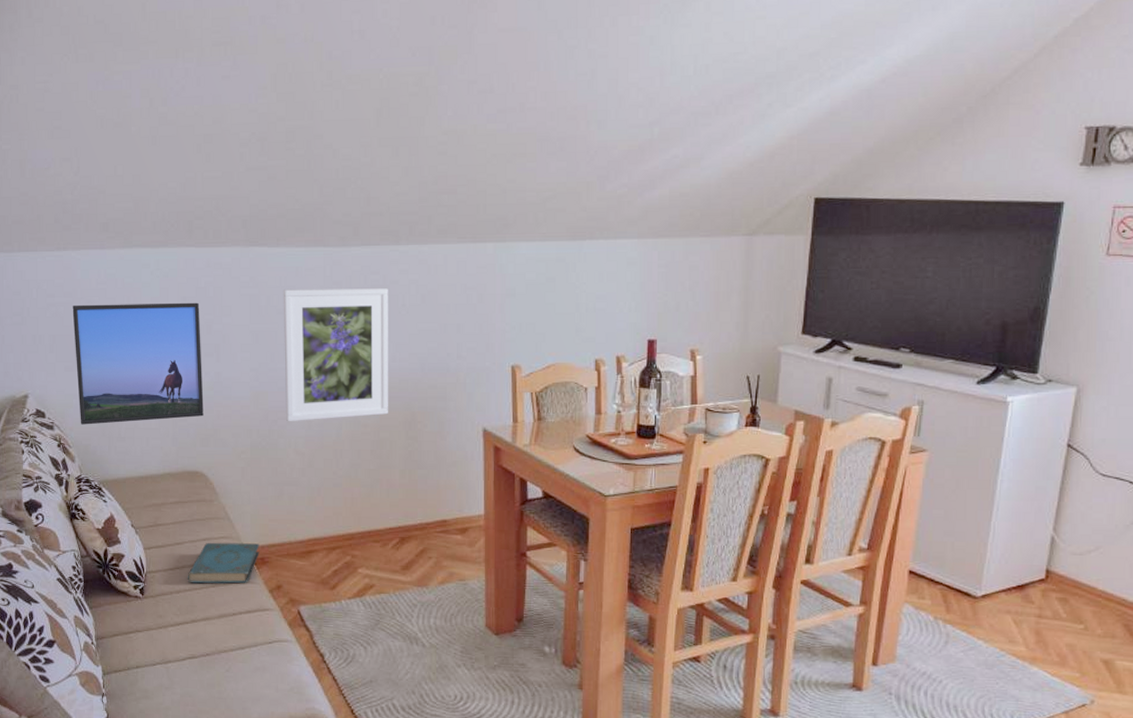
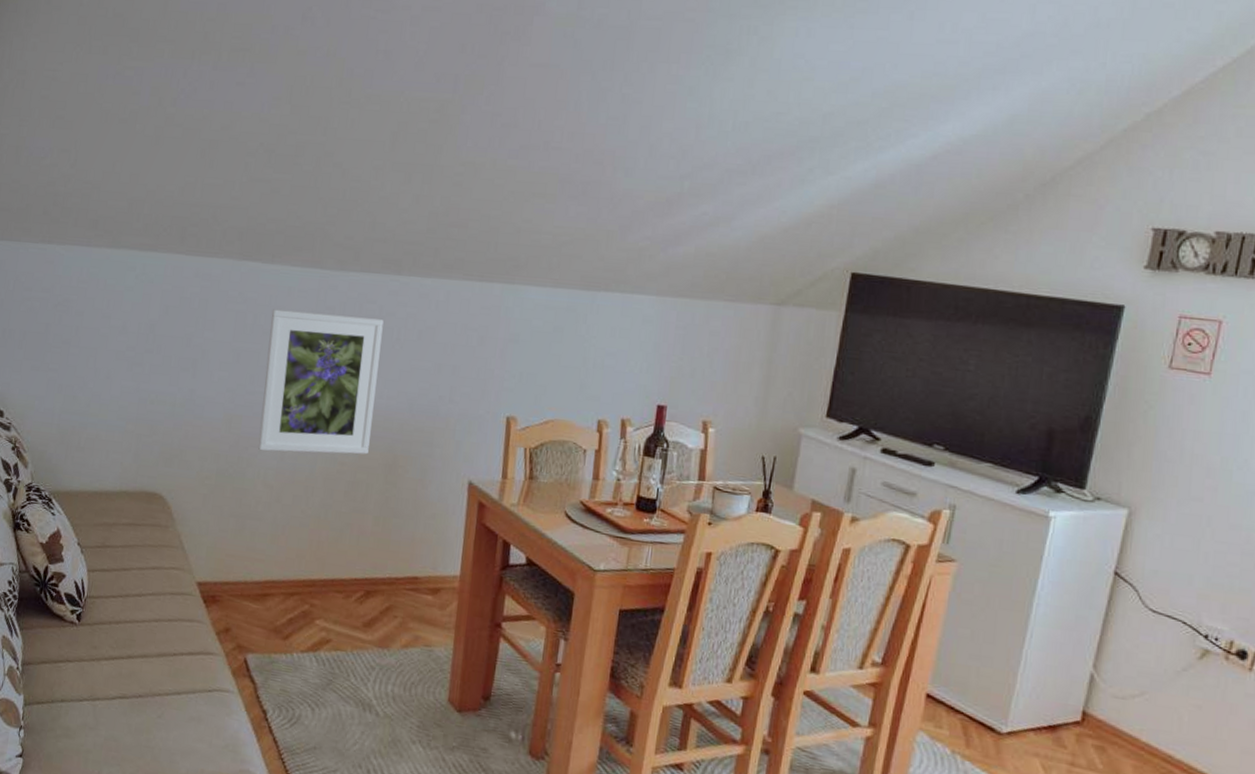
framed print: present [72,302,204,425] -> none [39,301,182,435]
book: present [187,542,260,584] -> none [129,571,212,621]

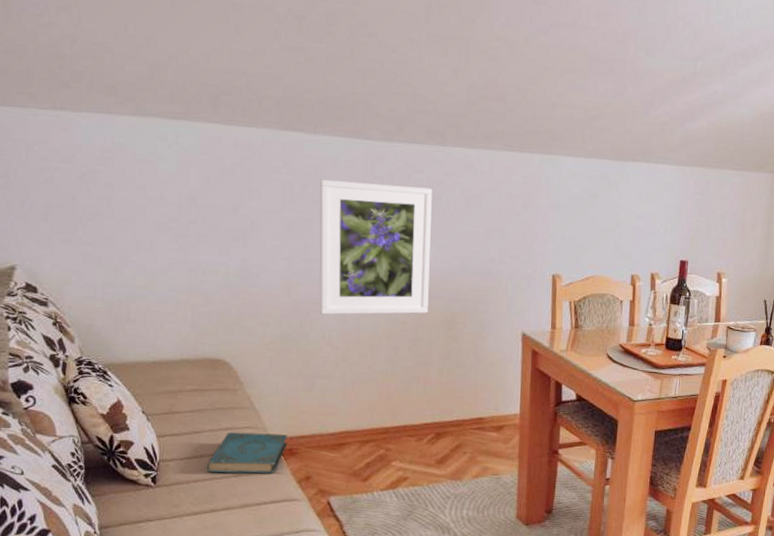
book: none [129,571,212,621] -> present [206,432,288,474]

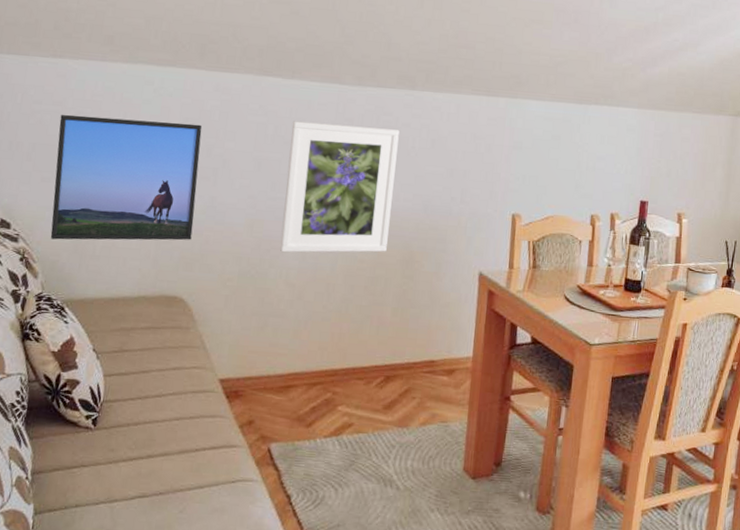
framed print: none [71,172,228,304] -> present [50,114,203,241]
book: present [206,432,288,474] -> none [148,372,235,417]

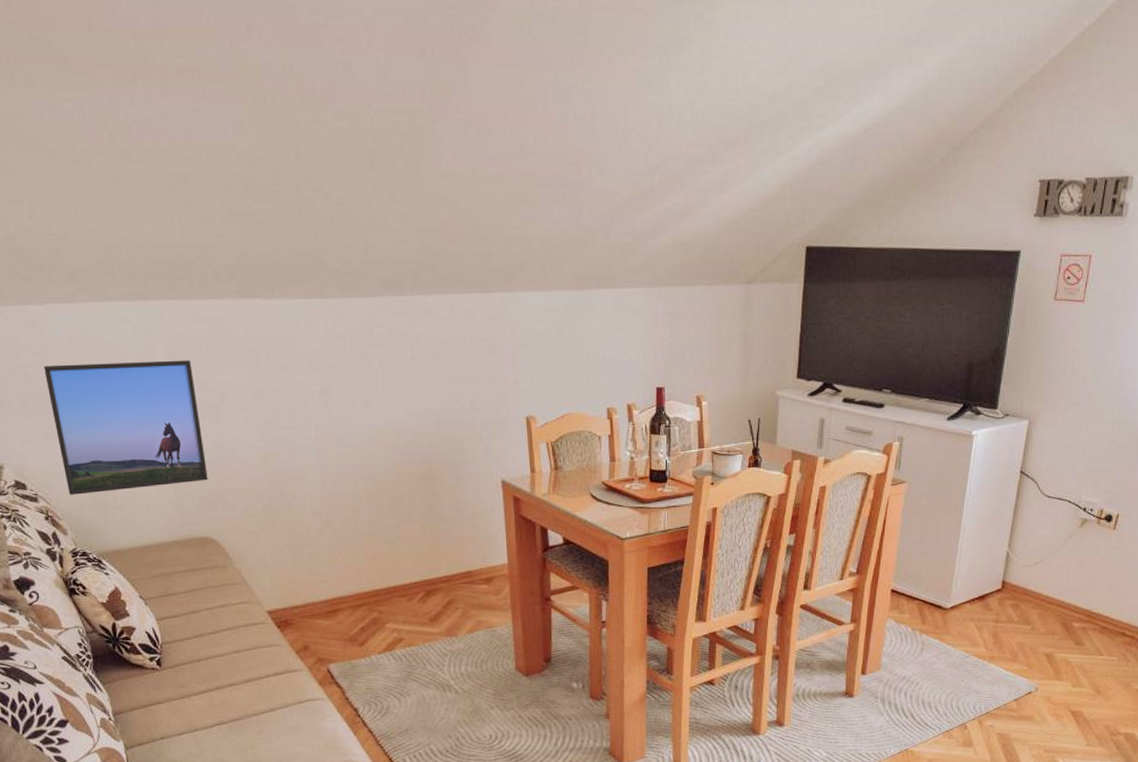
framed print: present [280,121,400,253] -> none [282,340,405,482]

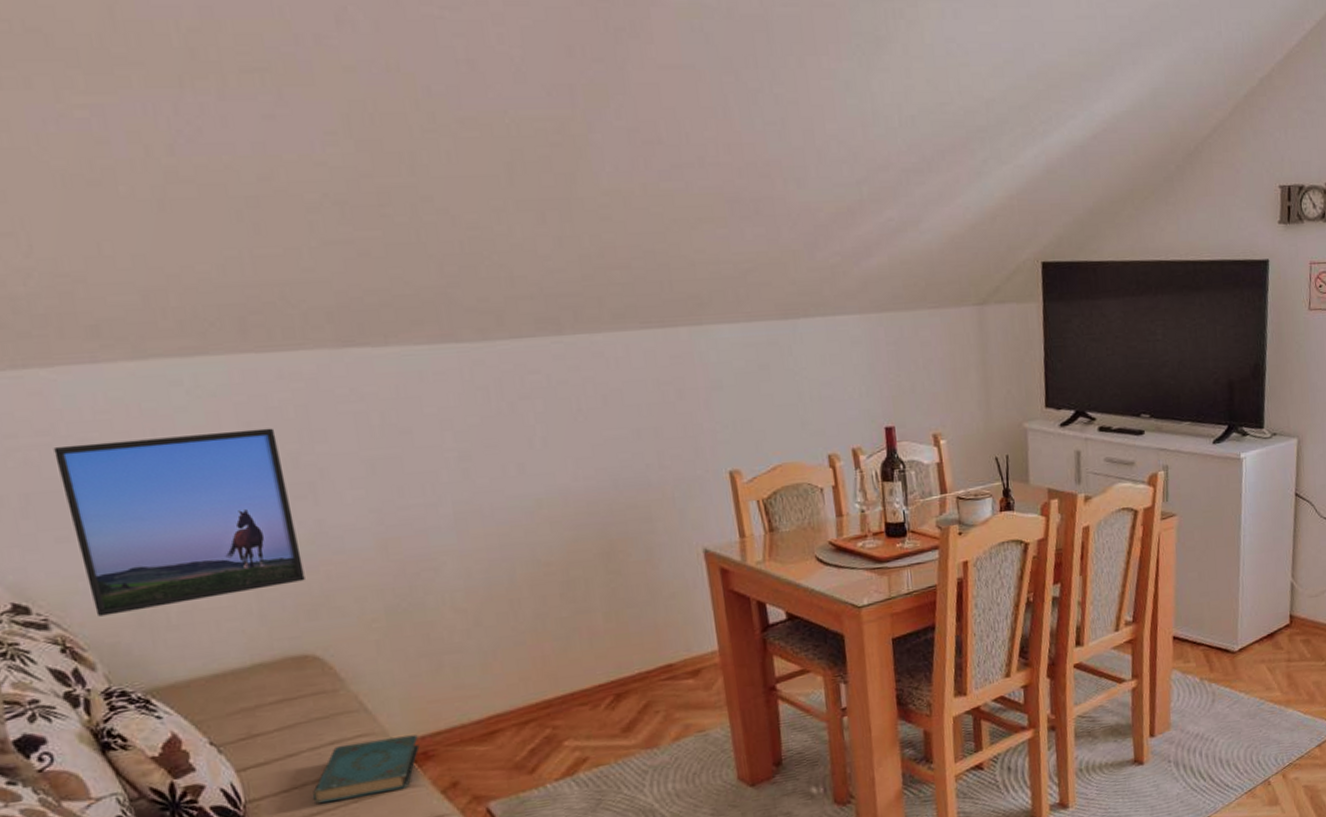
book: none [207,606,282,651] -> present [312,734,420,804]

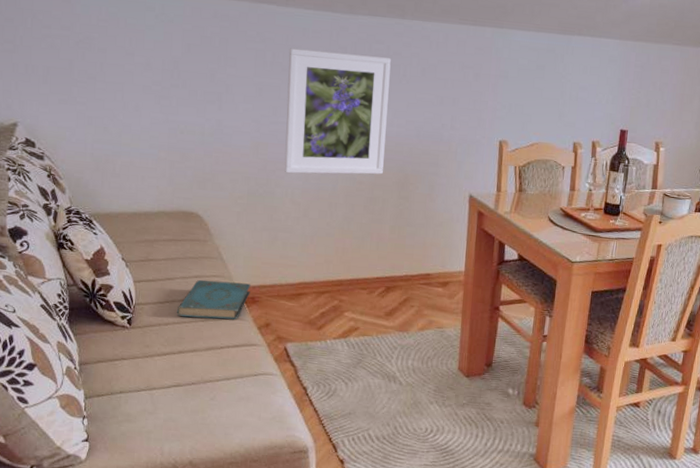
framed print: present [53,428,305,617] -> none [69,38,204,161]
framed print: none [403,389,577,573] -> present [284,48,391,175]

